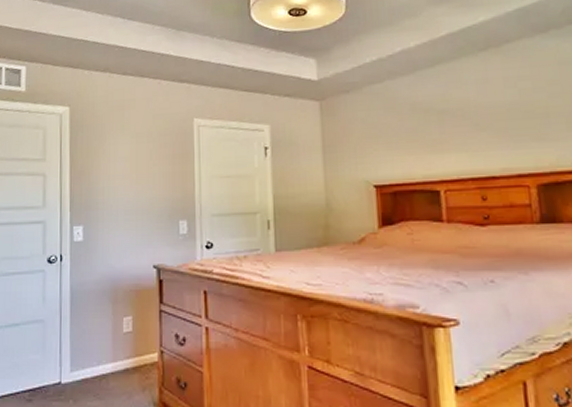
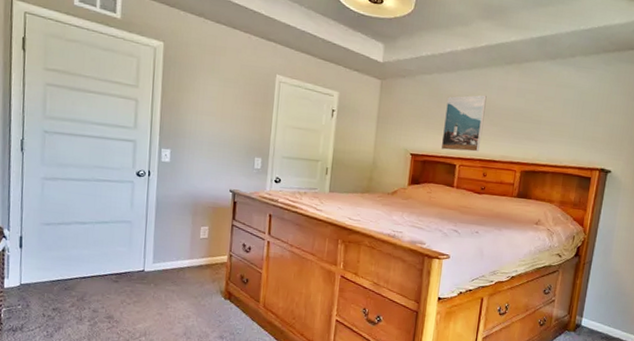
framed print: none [409,94,469,173] -> present [440,94,487,152]

